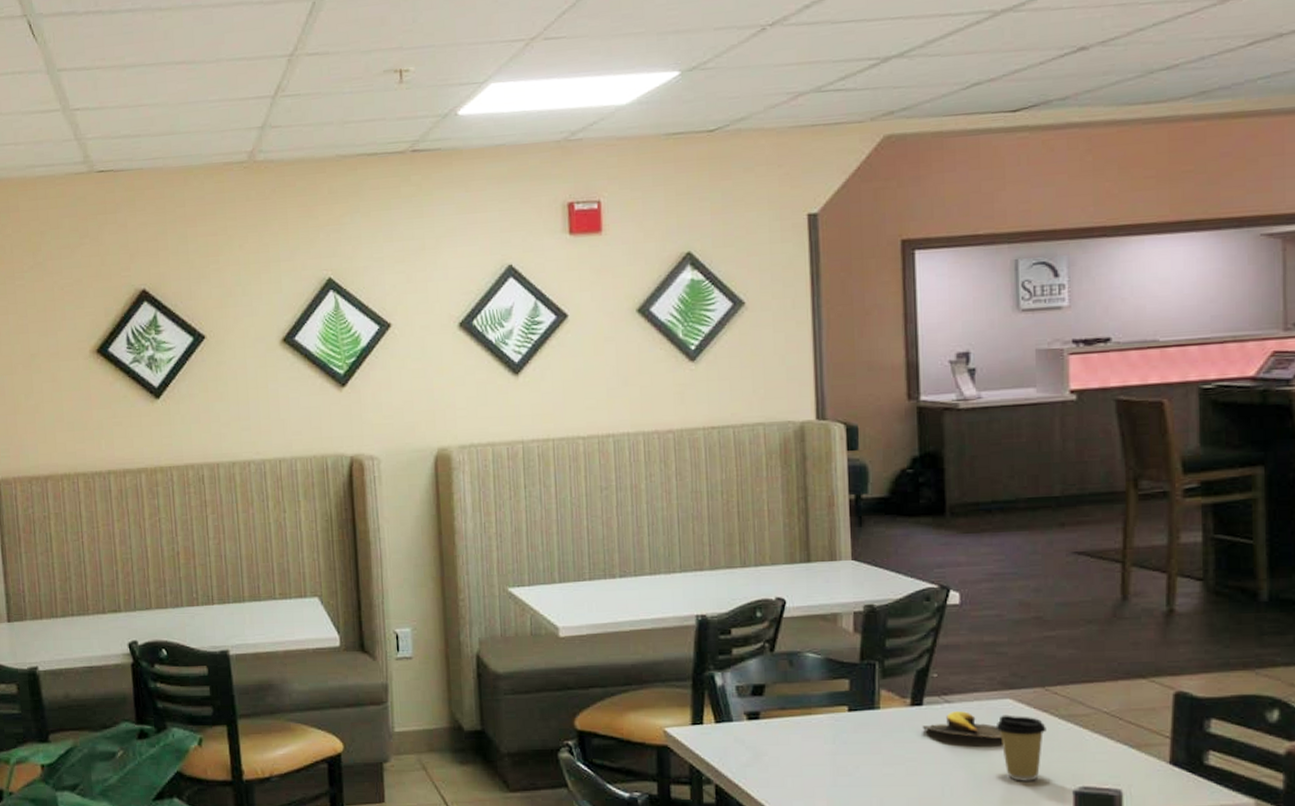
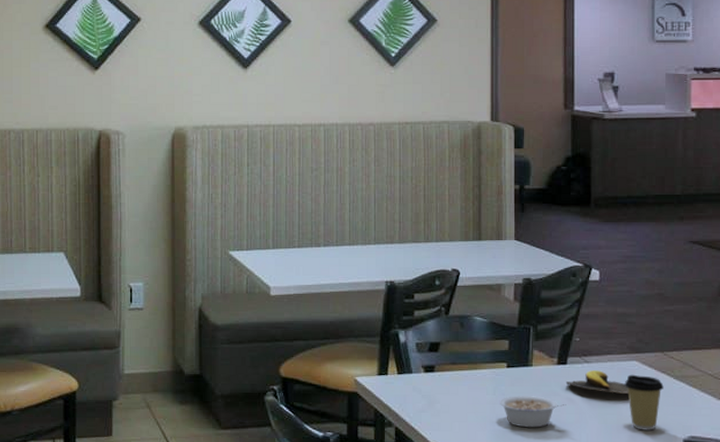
legume: none [840,744,924,782] -> present [499,396,566,428]

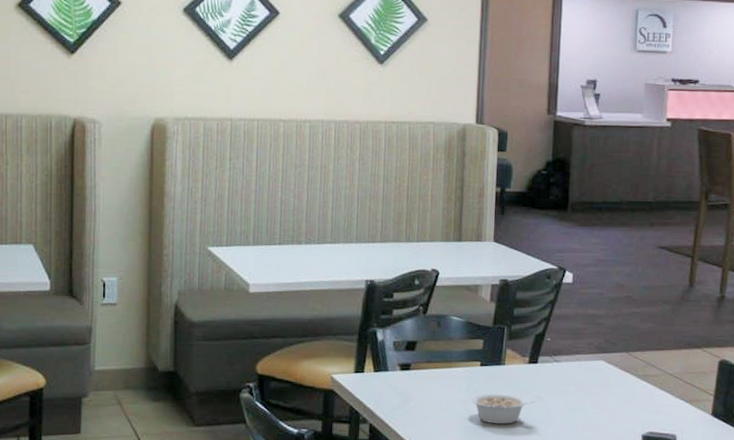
banana: present [566,370,629,394] -> none [536,369,594,392]
coffee cup: present [624,374,664,431] -> none [590,373,627,427]

